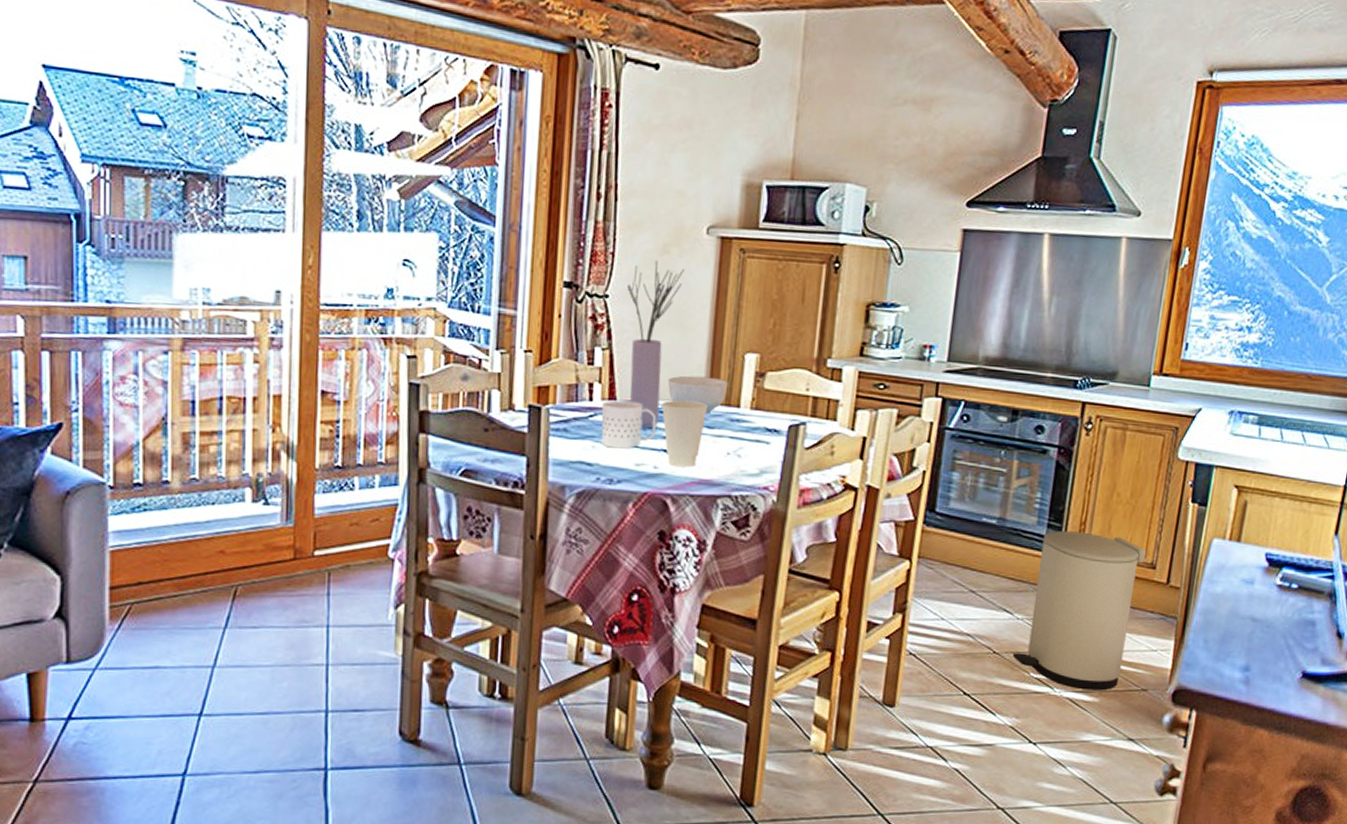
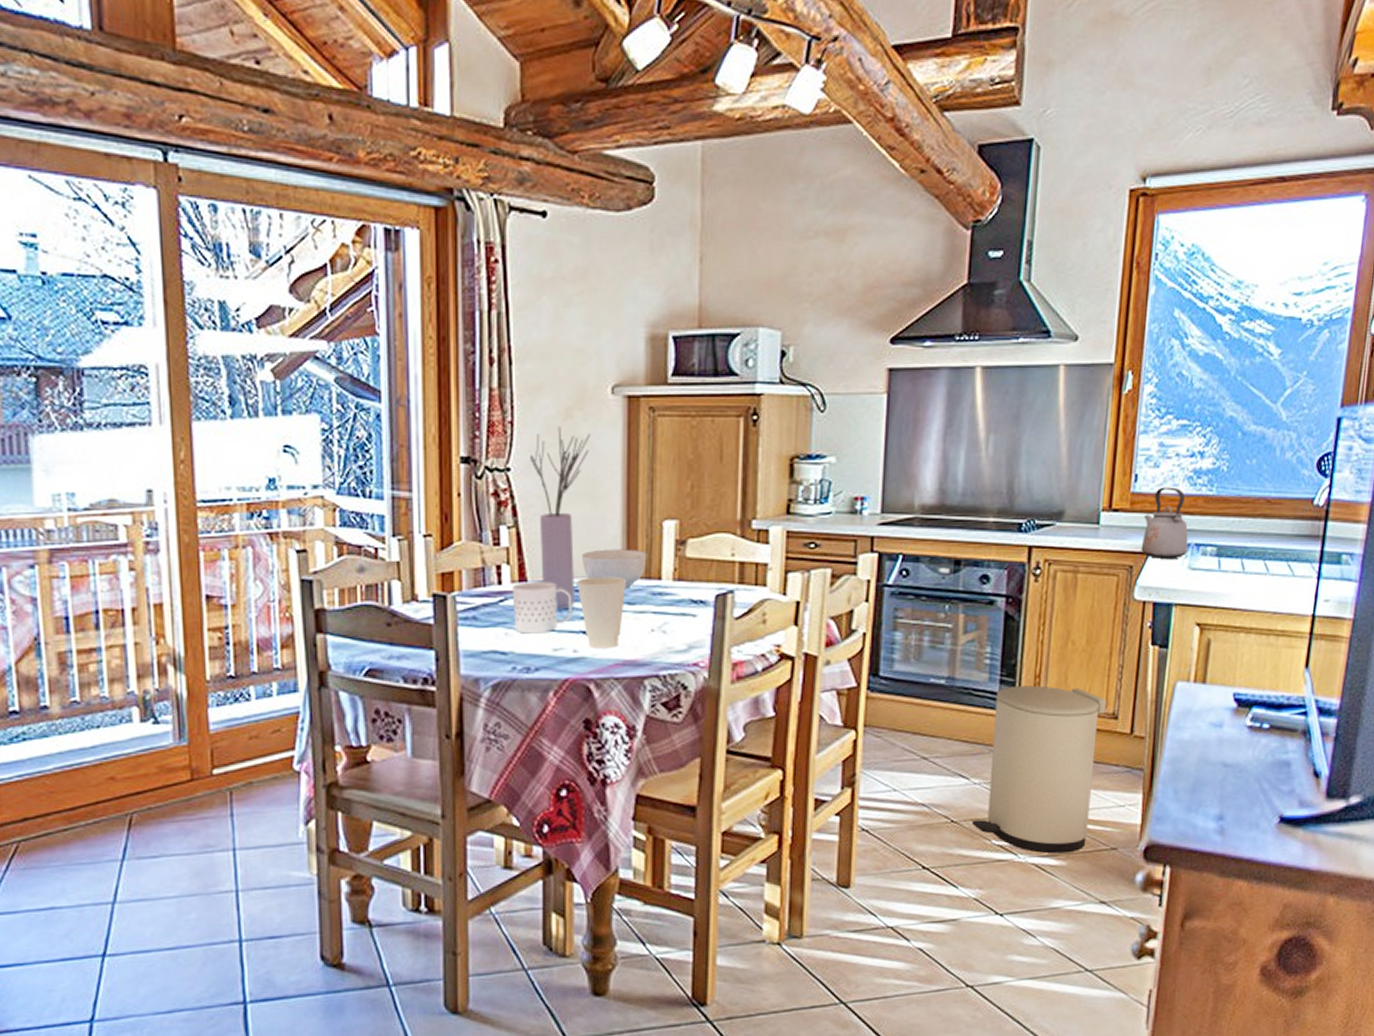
kettle: none [1187,356,1233,424] -> present [1141,487,1189,558]

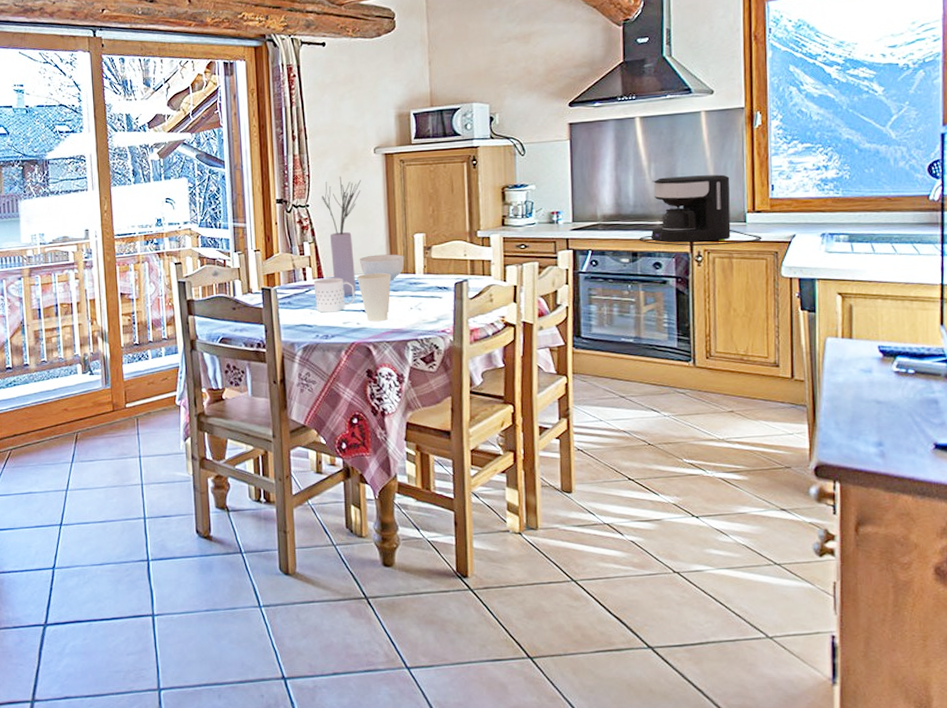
coffee maker: none [964,456,1116,555] -> present [638,174,762,246]
pedal bin: present [971,685,1106,854] -> none [665,342,768,470]
kettle: present [1141,487,1189,558] -> none [782,192,823,246]

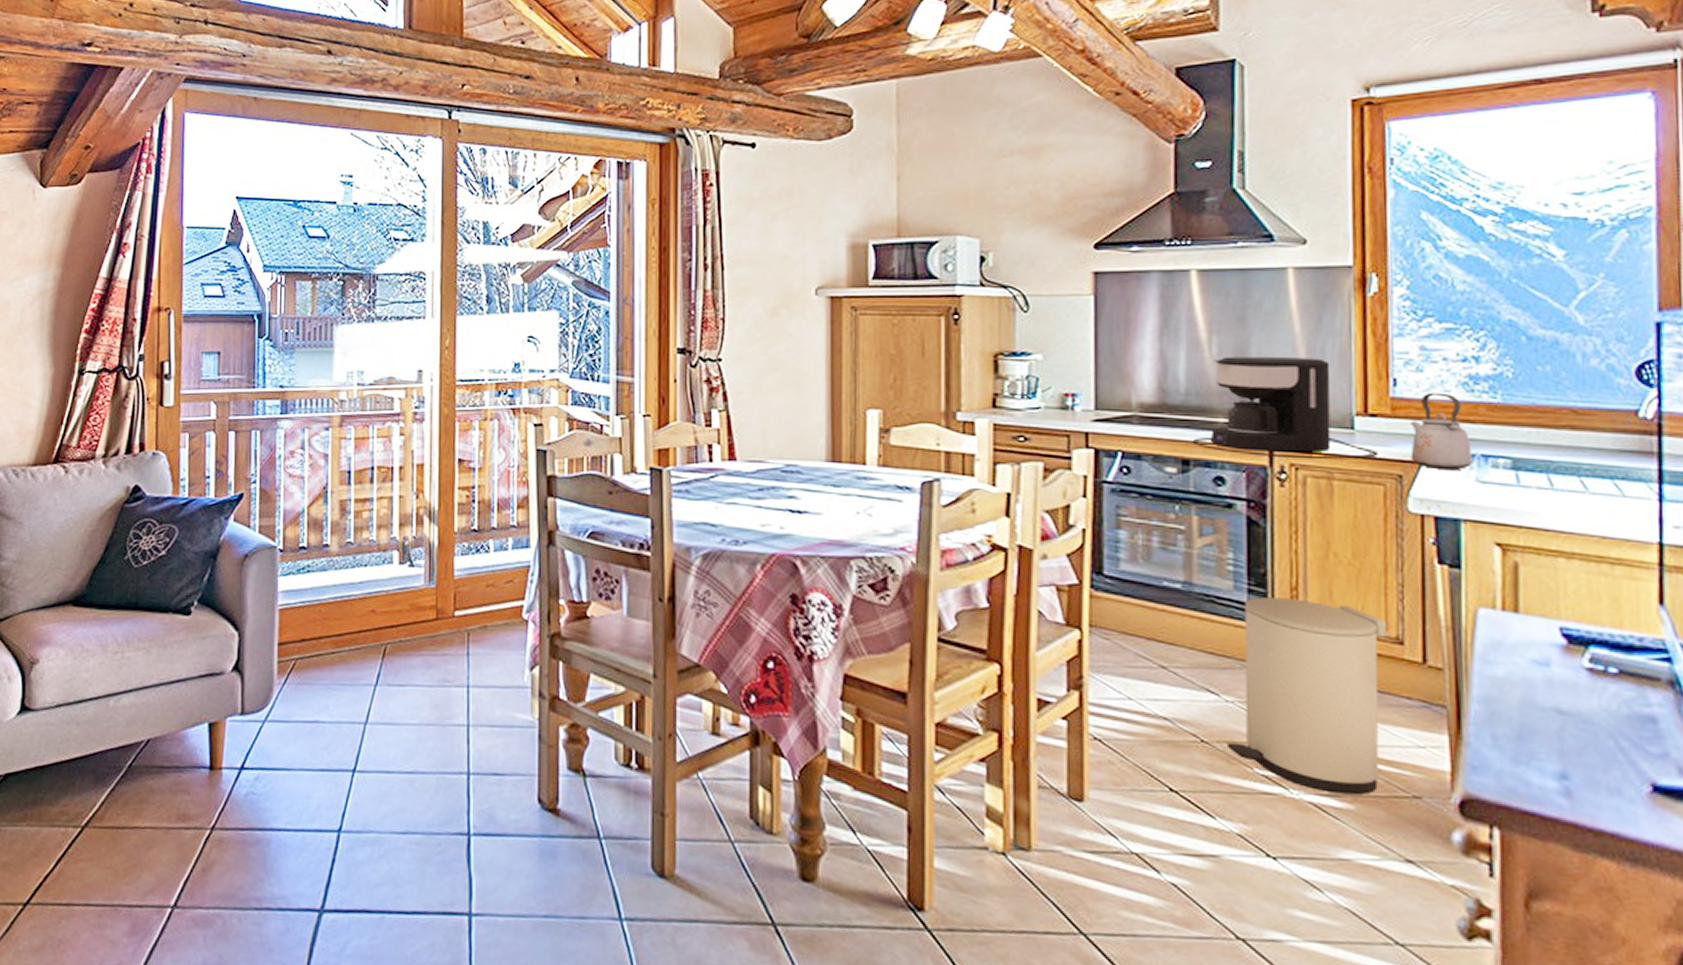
mug: present [313,277,355,313] -> none [722,461,779,509]
vase: present [322,177,362,296] -> none [740,324,797,489]
cup: present [357,272,392,322] -> none [784,458,832,528]
bowl: present [359,254,405,281] -> none [787,434,851,472]
pedal bin: none [665,342,768,470] -> present [1226,597,1386,795]
kettle: none [782,192,823,246] -> present [1409,392,1472,470]

